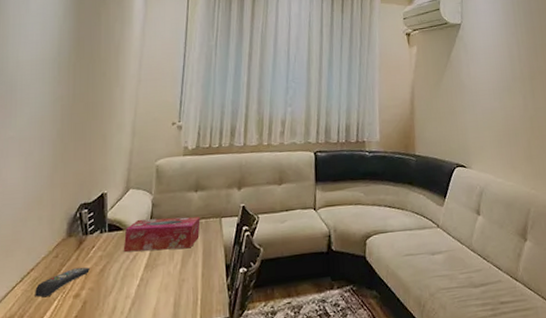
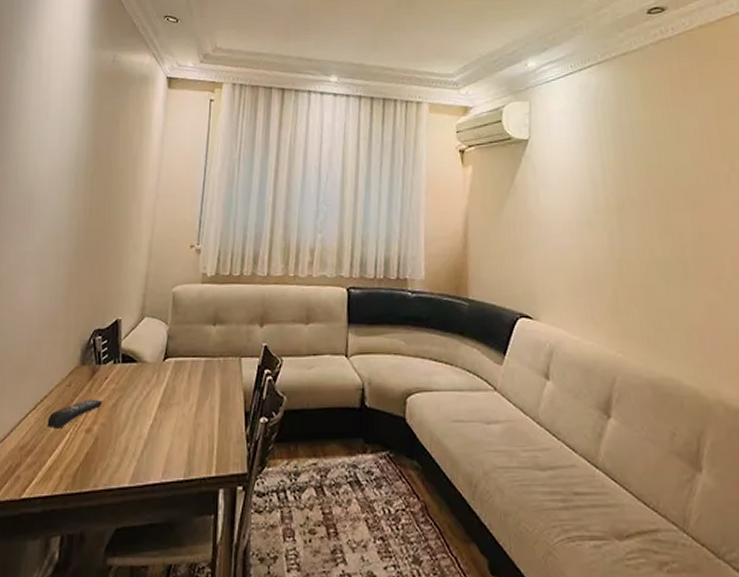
tissue box: present [123,216,201,253] -> none [136,351,218,389]

